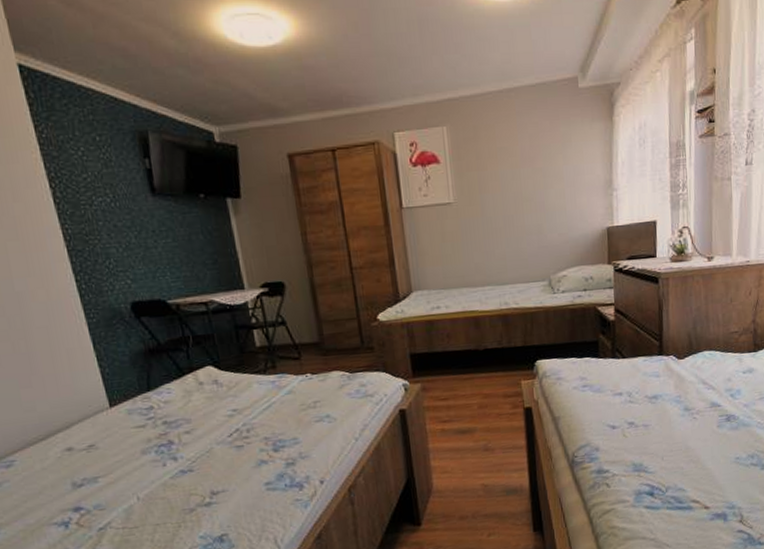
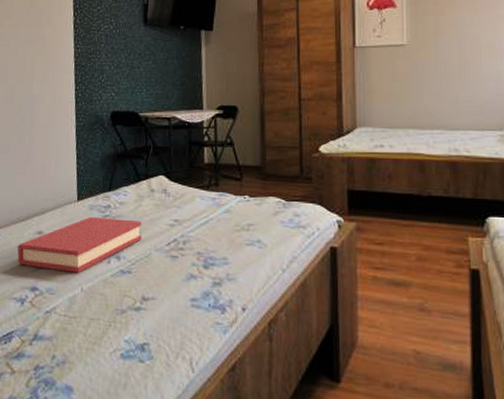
hardback book: none [42,417,199,488] -> present [17,216,142,273]

